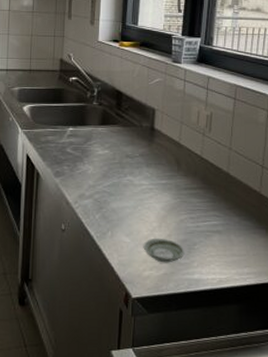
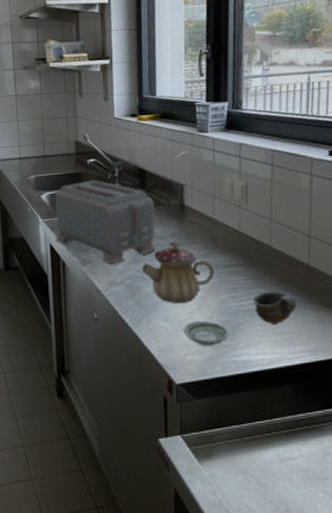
toaster: none [32,96,128,178] -> present [55,179,156,265]
teapot: none [111,162,177,221] -> present [142,242,215,304]
cup: none [209,215,247,247] -> present [253,291,297,326]

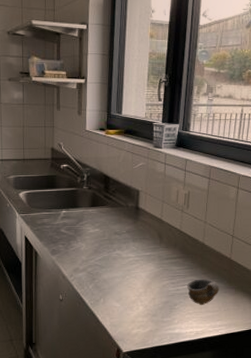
toaster: present [55,179,156,265] -> none [29,182,116,255]
teapot: present [142,242,215,304] -> none [102,237,160,288]
saucer: present [183,320,229,346] -> none [131,301,167,322]

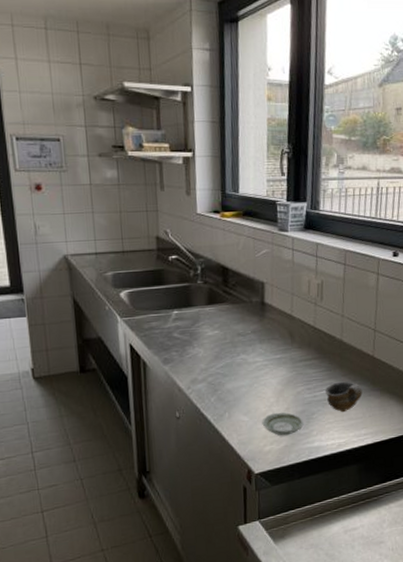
saucer: none [131,301,167,322] -> present [262,412,304,436]

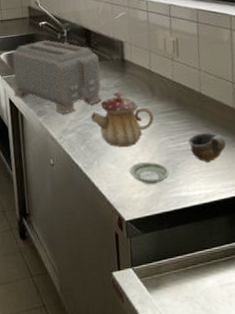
toaster: none [135,277,238,363] -> present [12,39,102,115]
teapot: none [224,338,293,398] -> present [91,92,155,147]

